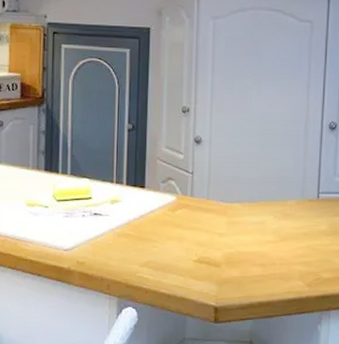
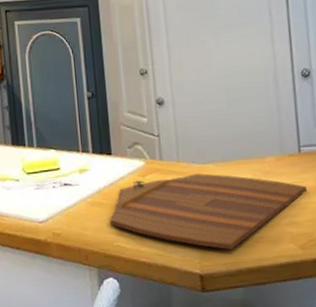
cutting board: none [134,212,320,285] -> present [109,173,307,250]

